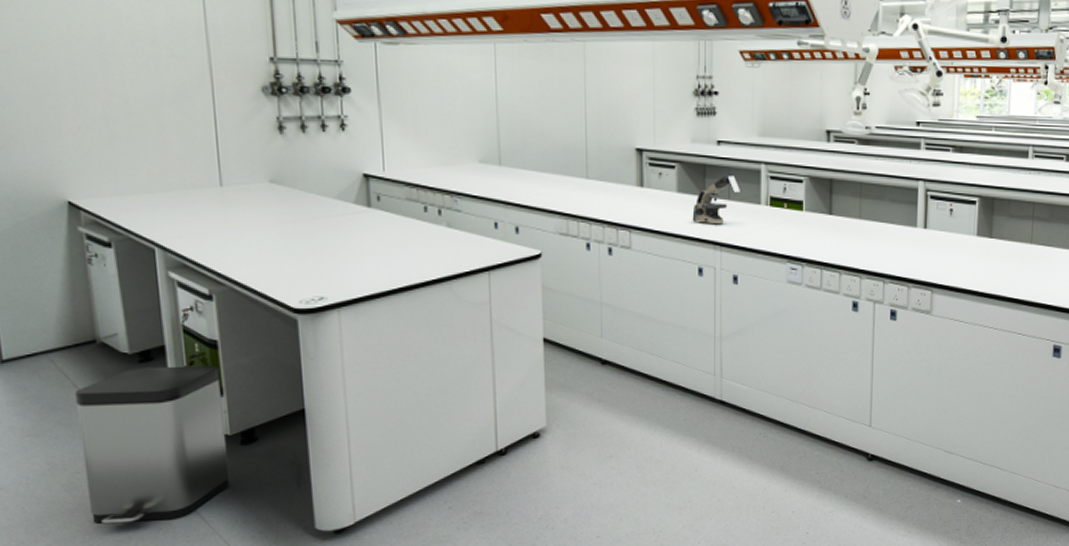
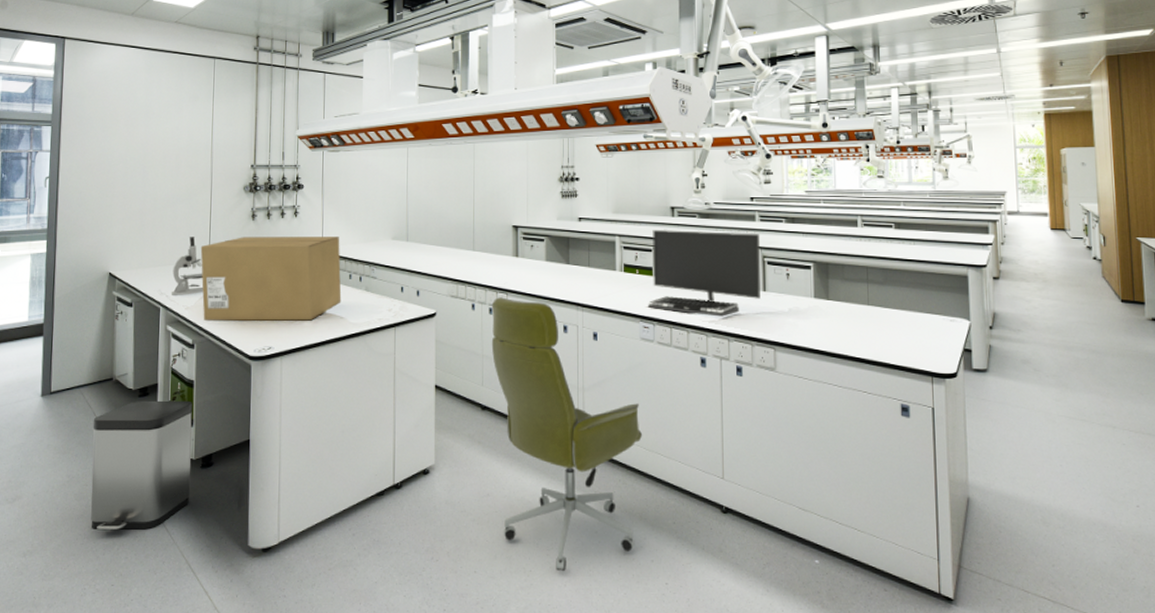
microscope: none [167,154,218,234] -> present [171,237,204,297]
box: none [205,155,416,265] -> present [200,237,342,321]
office chair: none [611,235,787,530] -> present [491,297,643,572]
microscope: present [692,176,740,225] -> none [558,247,598,288]
computer keyboard: none [797,234,897,257] -> present [648,296,739,317]
computer monitor: none [803,156,925,240] -> present [652,229,761,301]

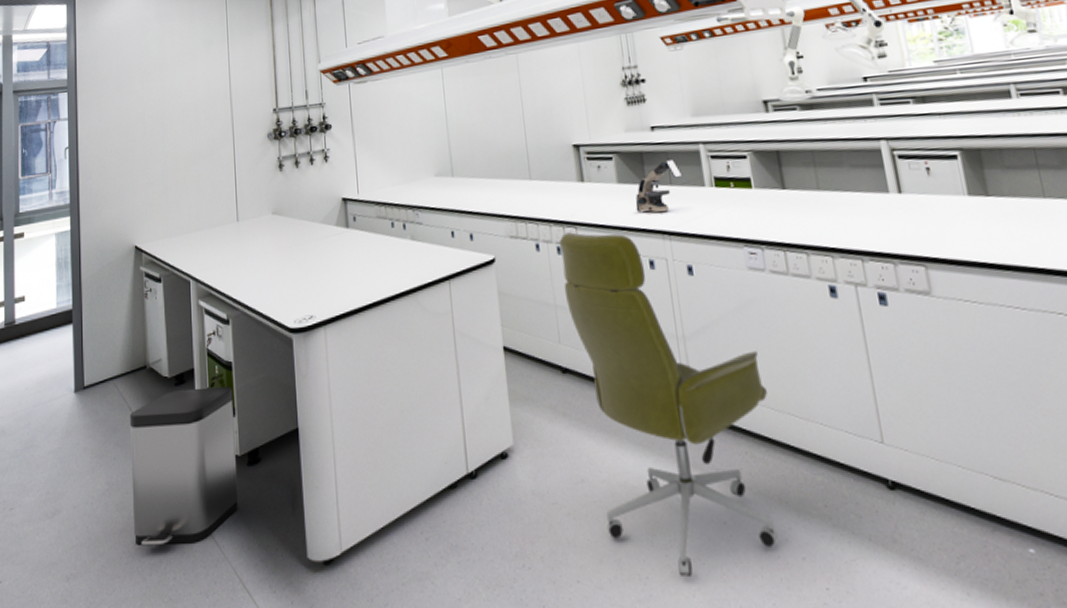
microscope: present [171,237,204,297] -> none [200,196,235,266]
box: present [200,237,342,321] -> none [227,180,386,291]
microscope: none [558,247,598,288] -> present [635,160,682,213]
computer keyboard: present [648,296,739,317] -> none [751,210,871,232]
computer monitor: present [652,229,761,301] -> none [744,121,896,214]

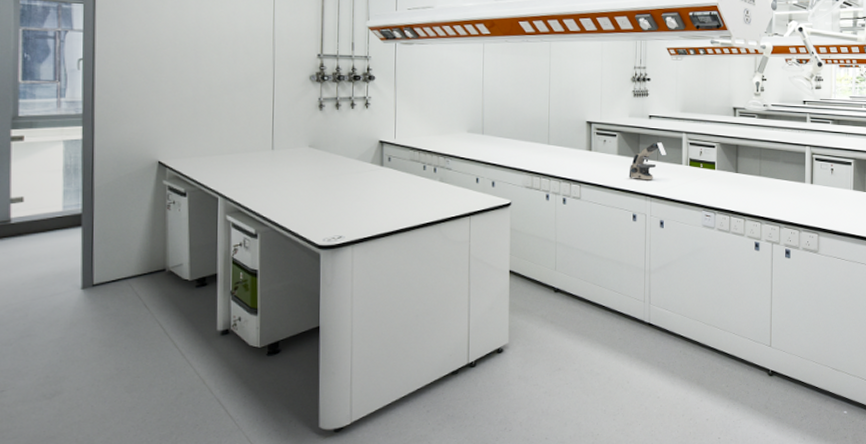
pedal bin: present [129,386,239,545] -> none [143,290,257,420]
office chair: present [559,232,778,578] -> none [564,188,702,434]

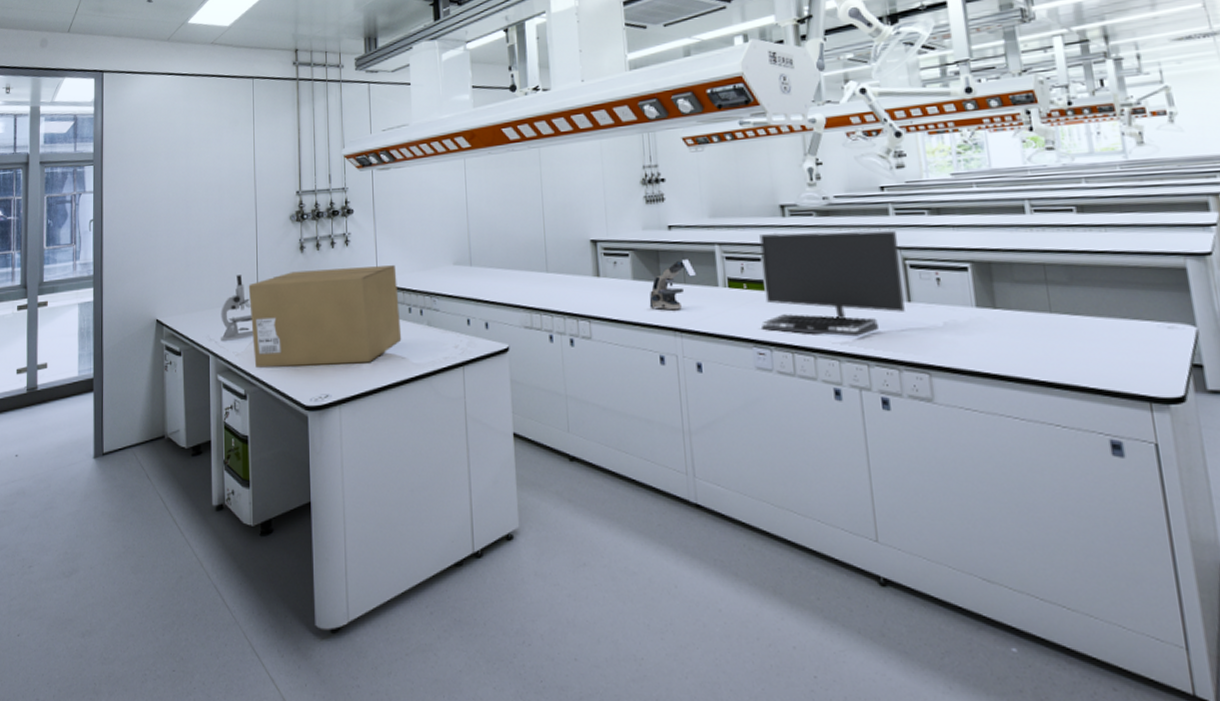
microscope: none [230,126,267,186] -> present [220,275,254,342]
box: none [262,127,416,210] -> present [248,265,402,368]
computer keyboard: none [710,188,790,206] -> present [761,314,879,337]
computer monitor: none [715,127,810,193] -> present [759,230,905,319]

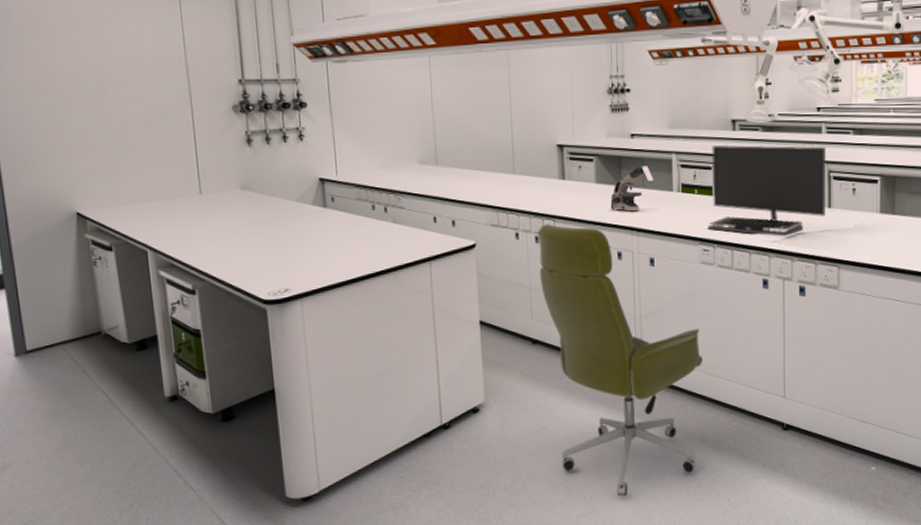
microscope: present [220,275,254,342] -> none [156,167,199,237]
box: present [248,265,402,368] -> none [187,162,366,263]
office chair: none [572,325,771,661] -> present [537,224,704,497]

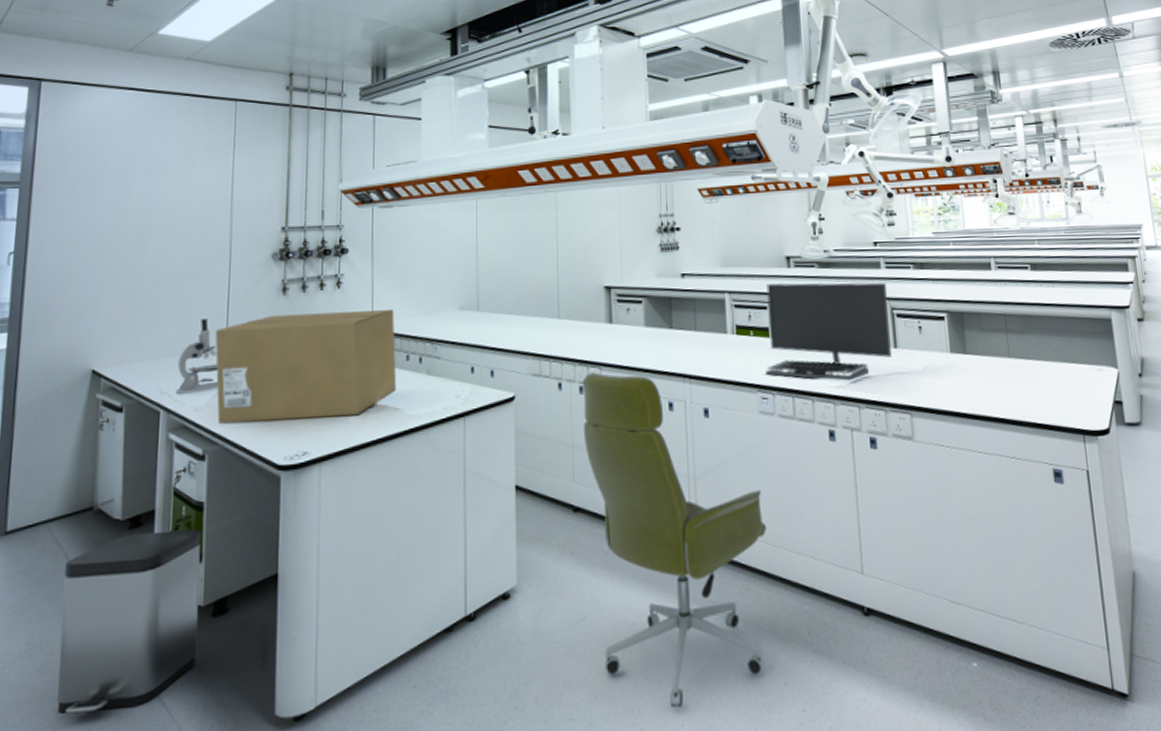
pedal bin: none [84,351,213,493] -> present [57,529,202,714]
microscope: none [156,167,199,237] -> present [174,319,219,396]
box: none [187,162,366,263] -> present [215,310,397,424]
microscope: present [610,166,654,212] -> none [660,307,706,357]

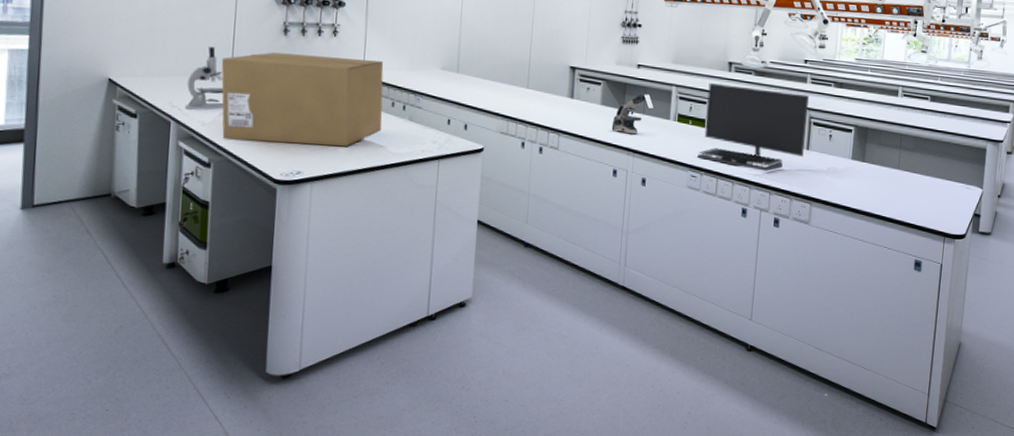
pedal bin: present [57,529,202,714] -> none [81,219,207,354]
office chair: present [582,372,767,709] -> none [537,137,681,402]
microscope: none [660,307,706,357] -> present [611,94,654,135]

